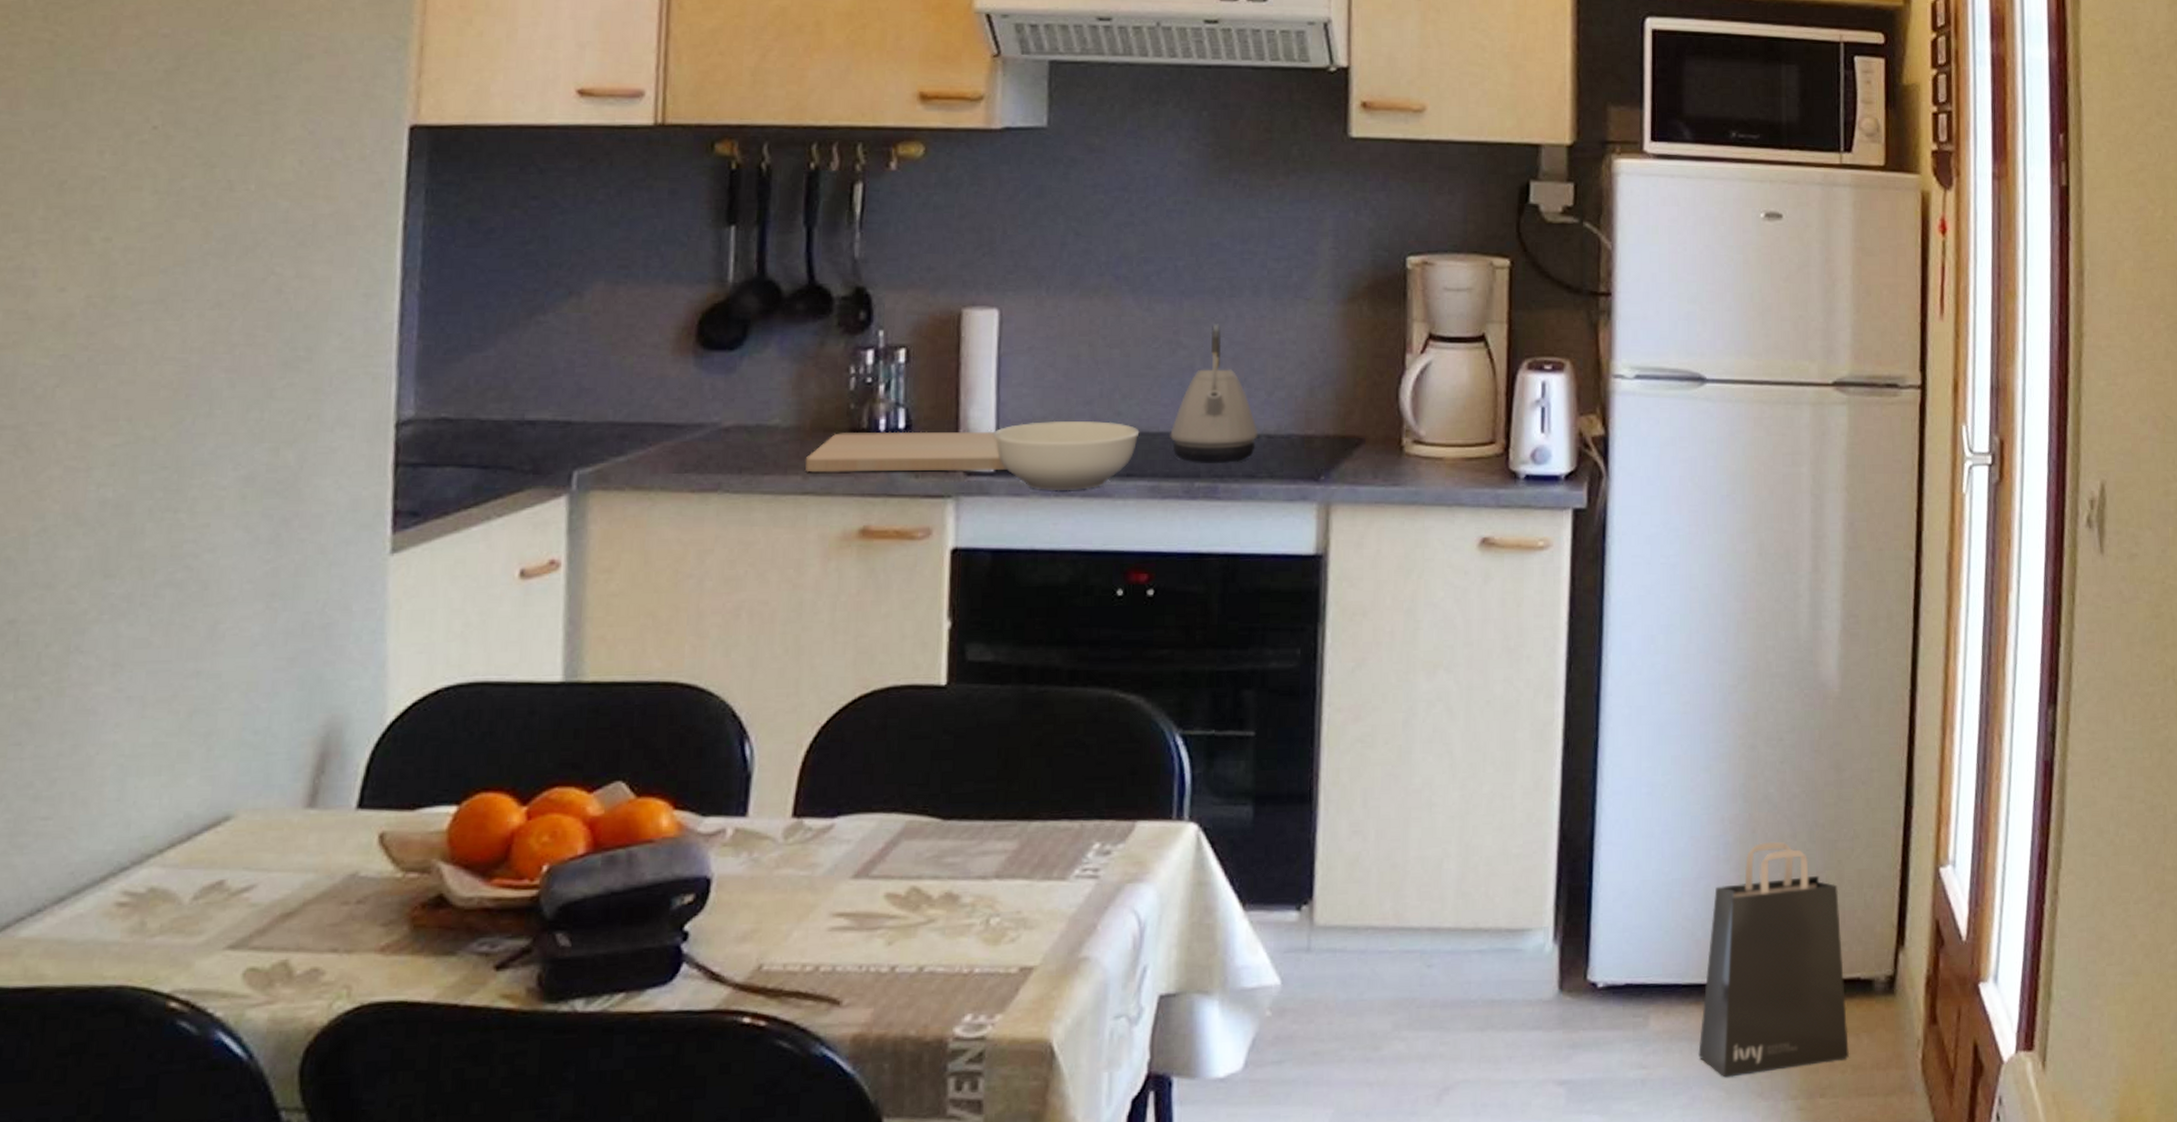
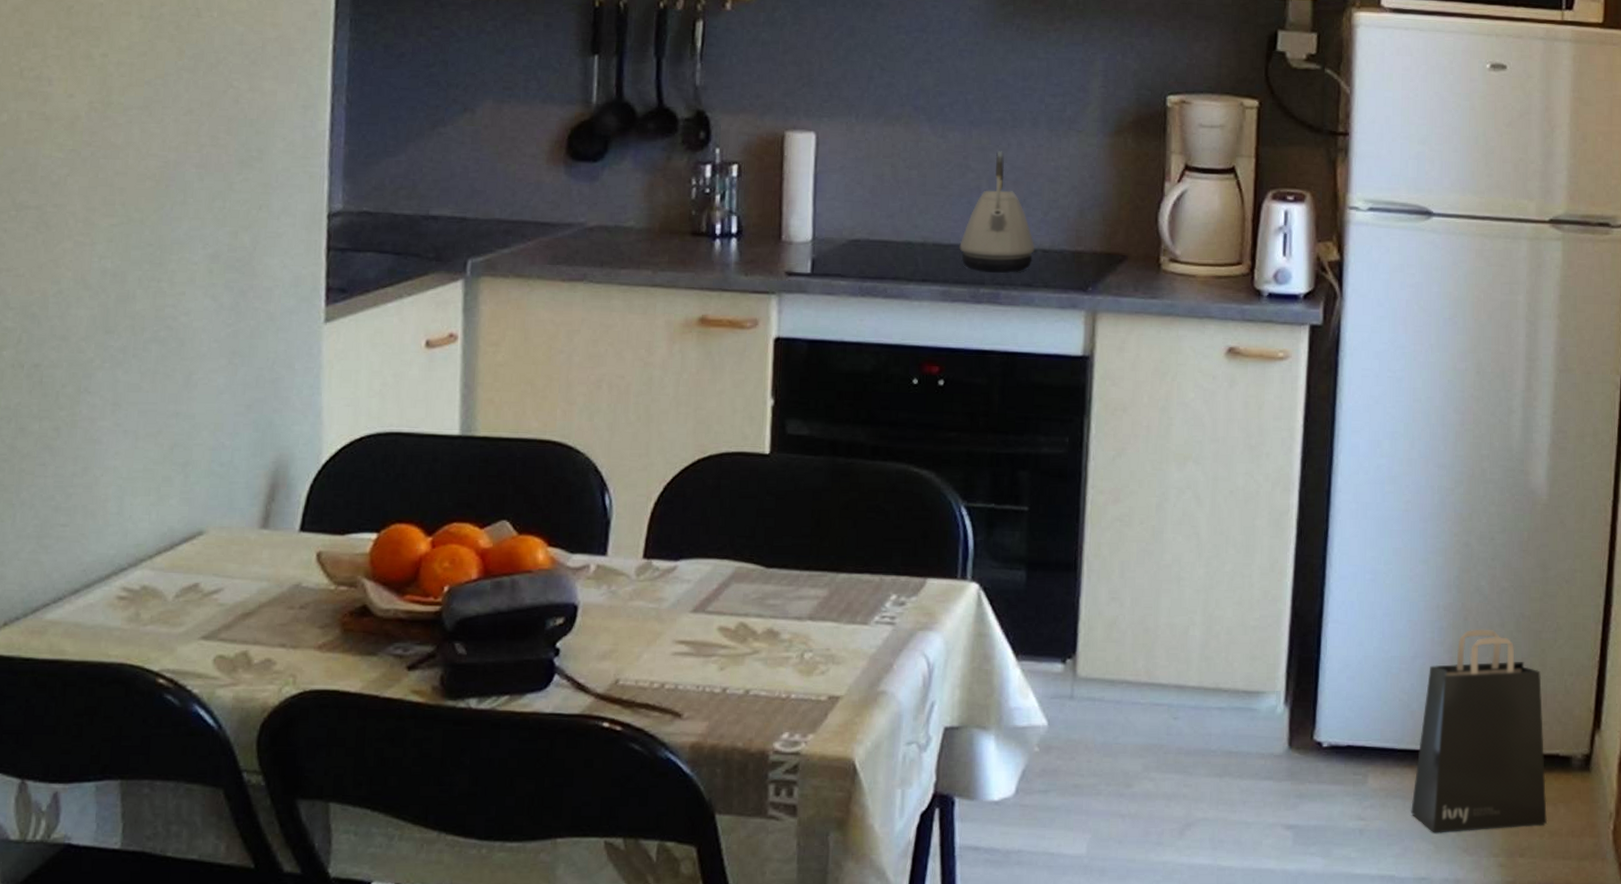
cutting board: present [805,431,1007,473] -> none [654,235,822,272]
bowl: present [992,421,1140,492] -> none [810,231,934,292]

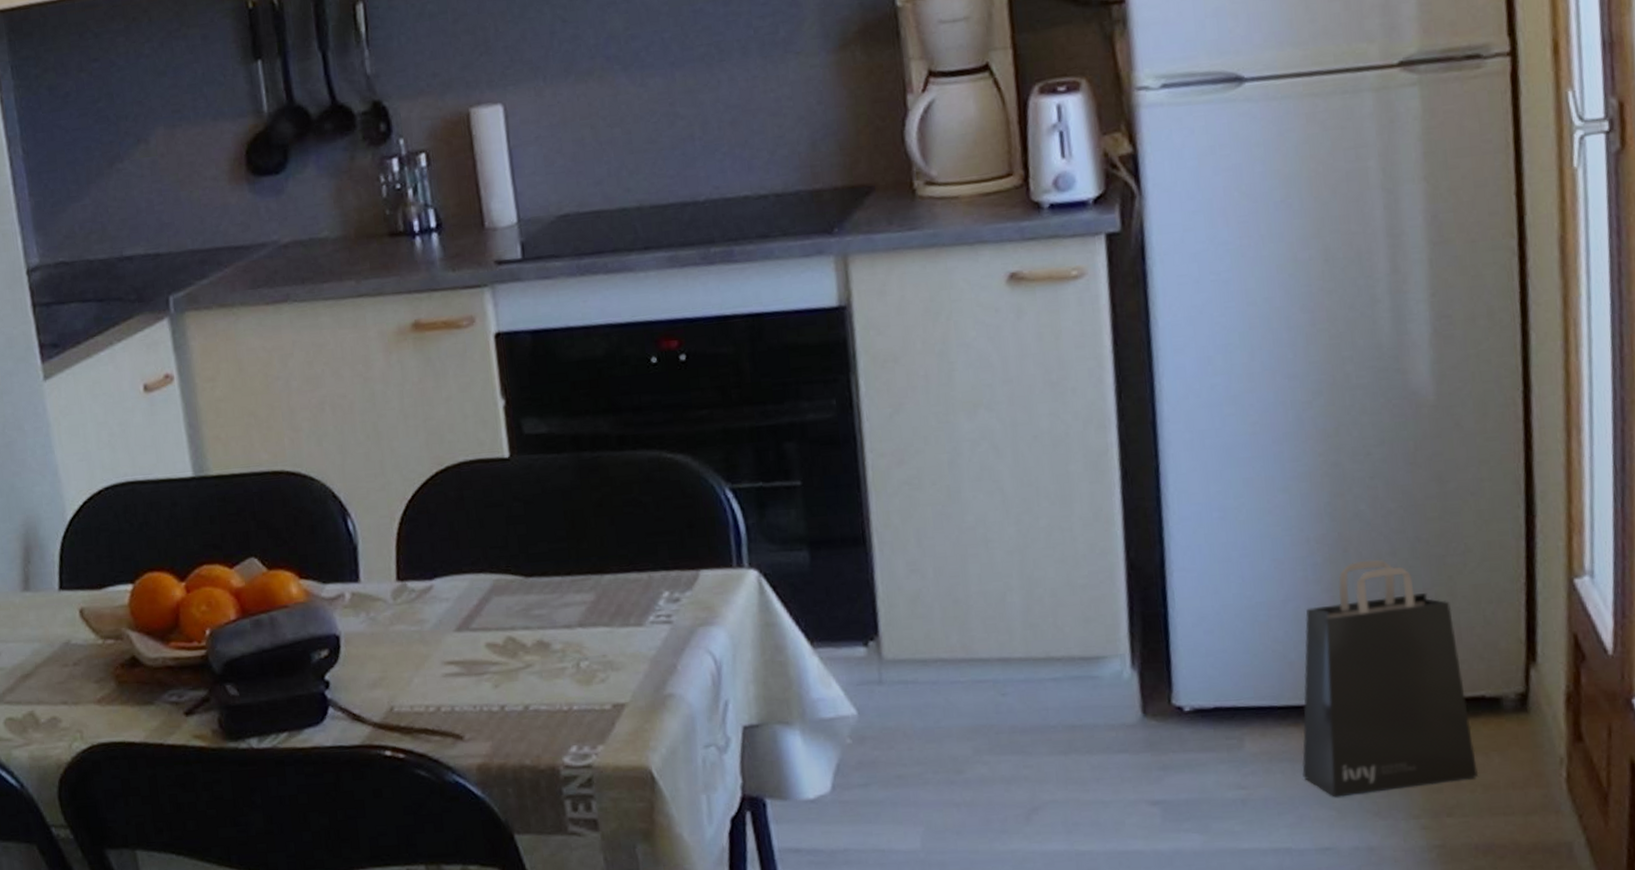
kettle: present [959,151,1035,274] -> none [680,90,767,230]

